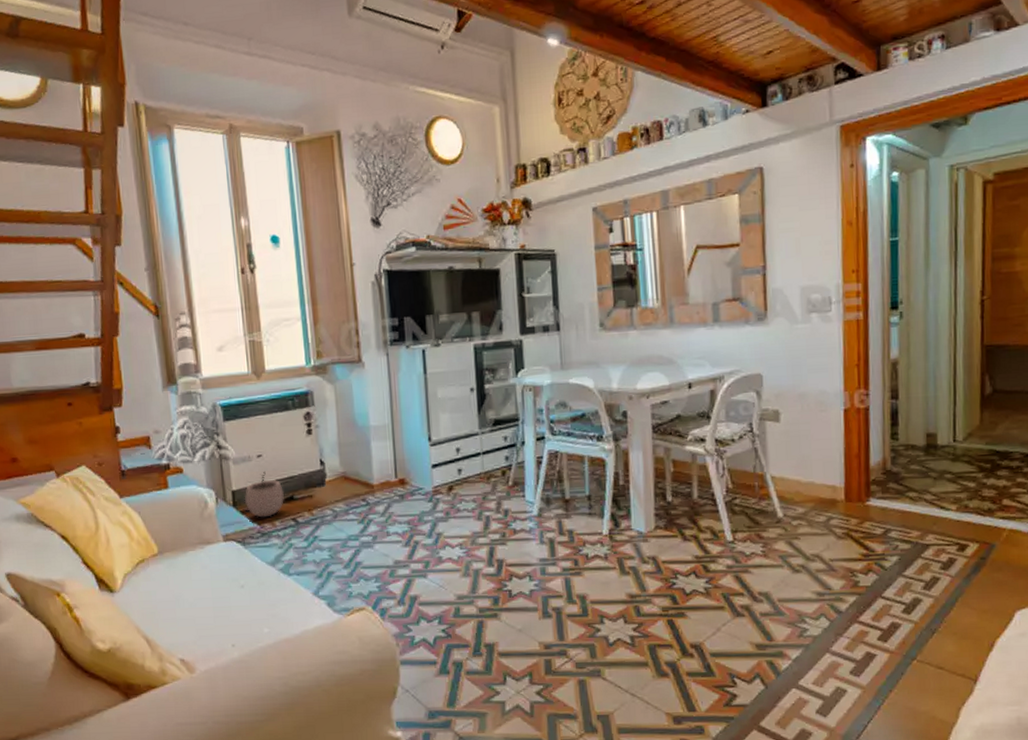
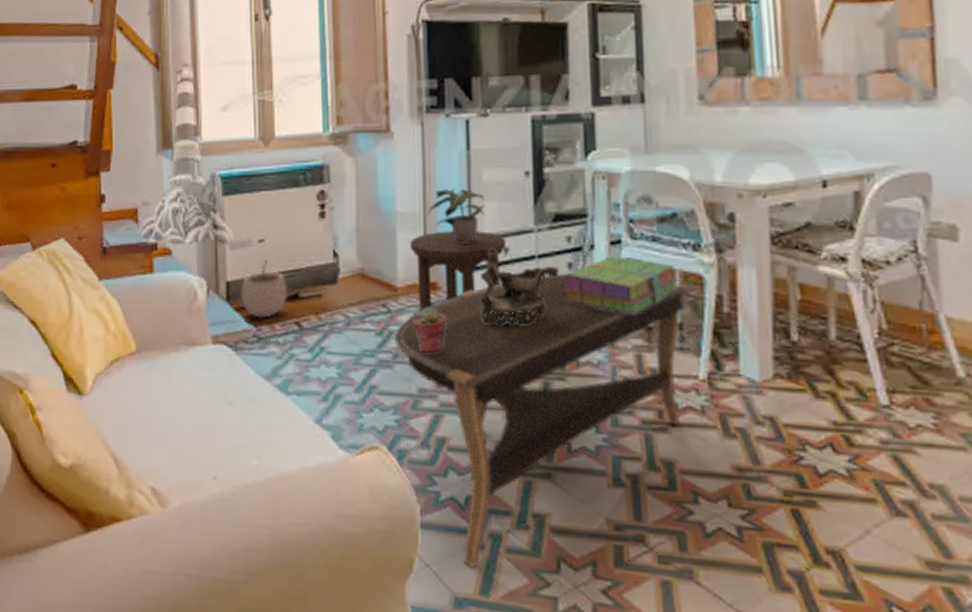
coffee table: none [373,464,593,688] -> present [394,273,687,568]
stool: none [382,436,458,504] -> present [410,231,507,313]
potted succulent: none [387,498,414,534] -> present [413,307,447,354]
potted plant: none [395,404,440,449] -> present [427,188,485,245]
decorative bowl: none [439,448,499,508] -> present [480,247,559,326]
stack of books: none [502,449,587,492] -> present [563,256,678,315]

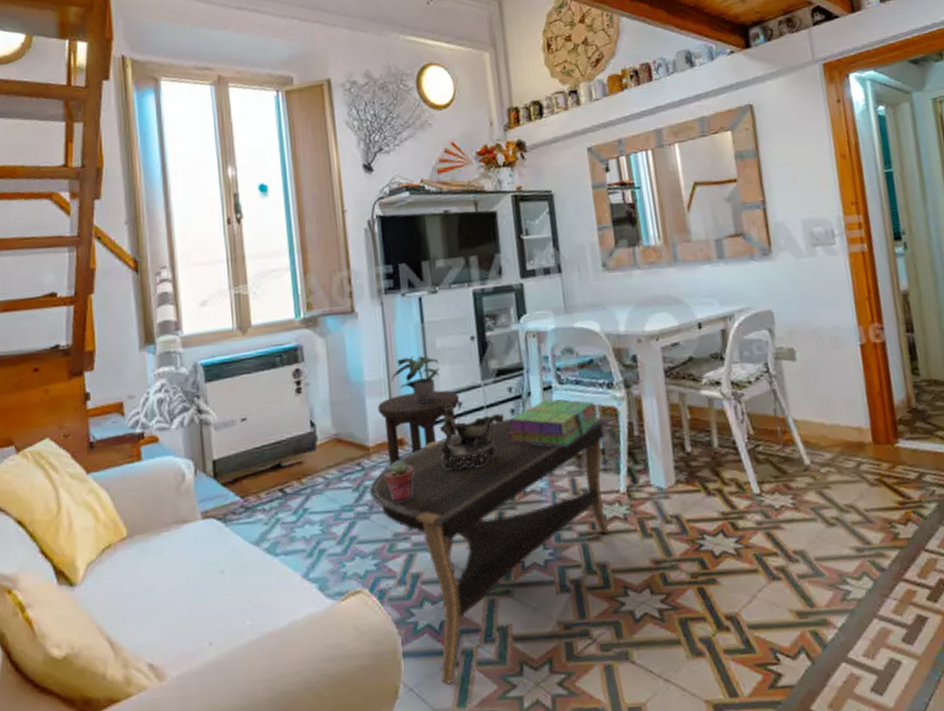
plant pot: present [240,260,287,318] -> none [226,436,271,490]

